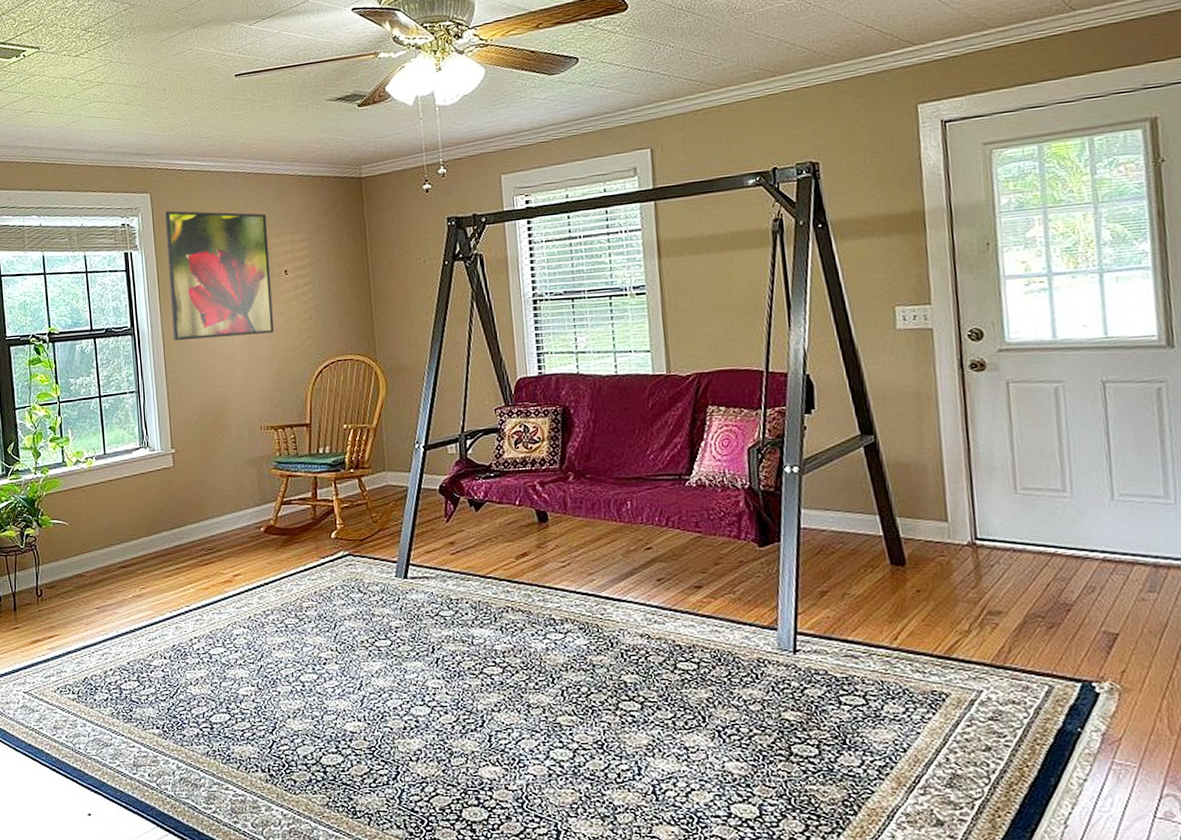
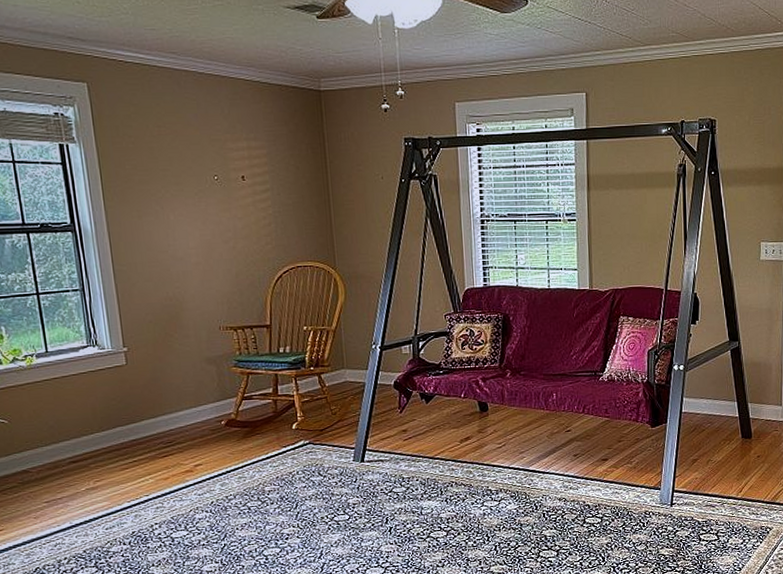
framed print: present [165,210,274,341] -> none [106,104,232,240]

